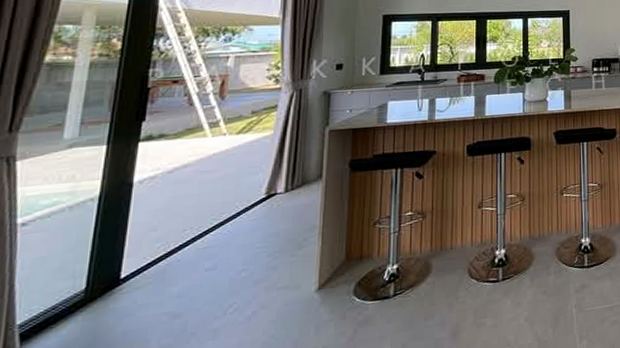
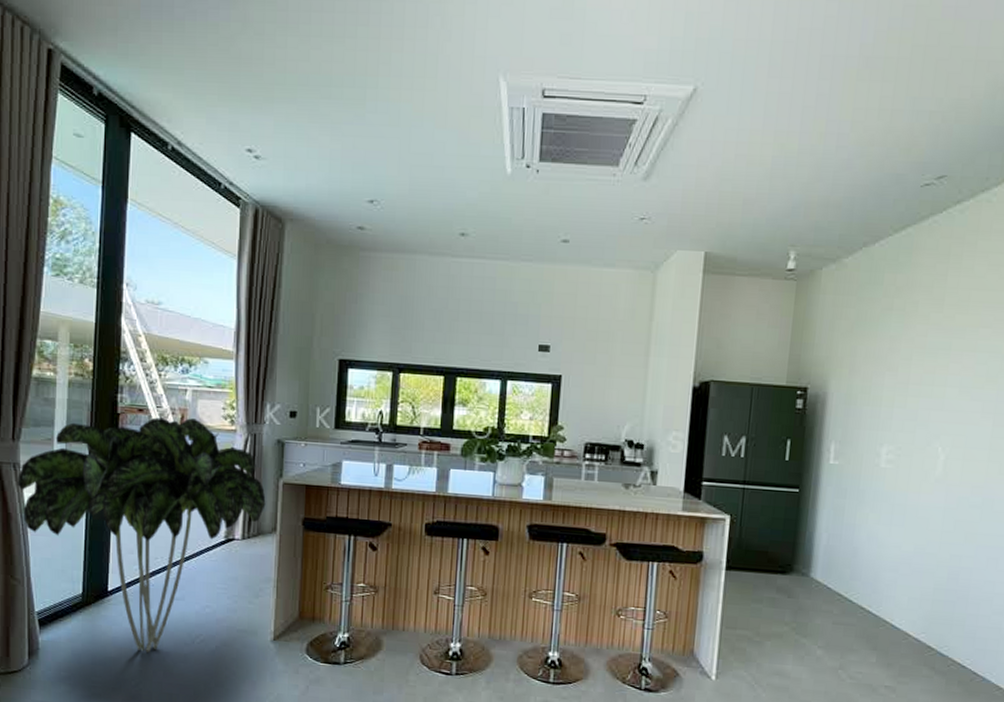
indoor plant: none [9,83,311,340] -> present [18,417,266,652]

